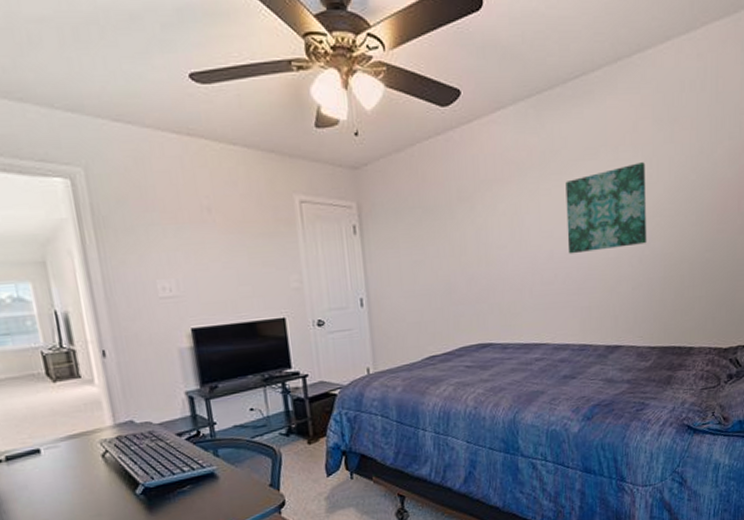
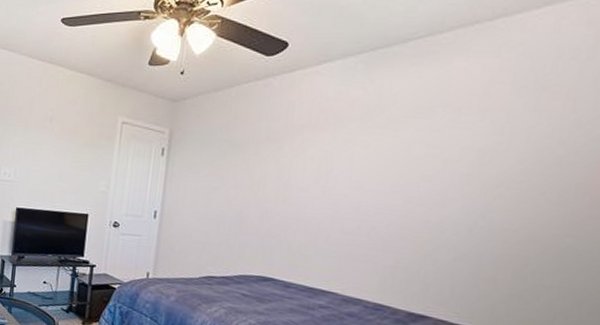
wall art: present [565,162,647,254] -> none [378,128,494,214]

